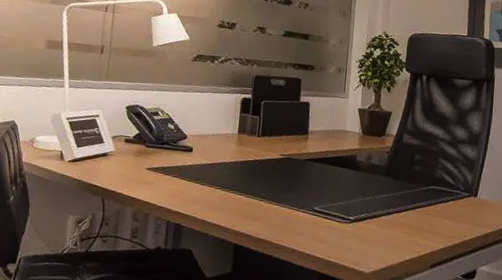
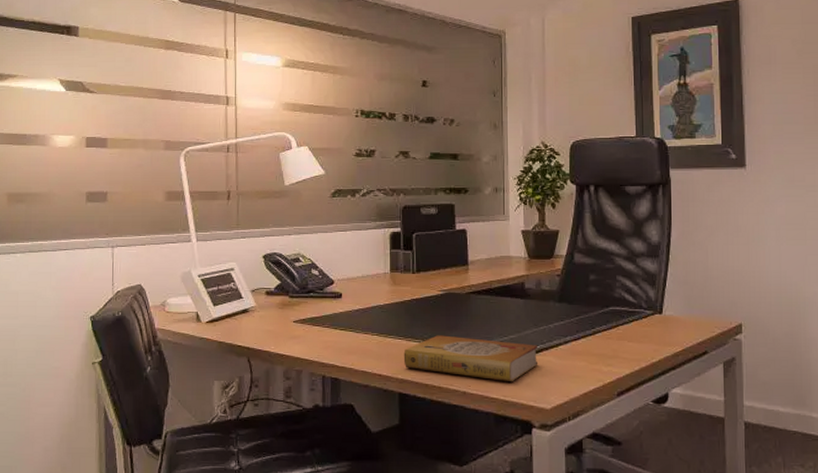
book: none [241,195,364,244] -> present [403,335,538,381]

